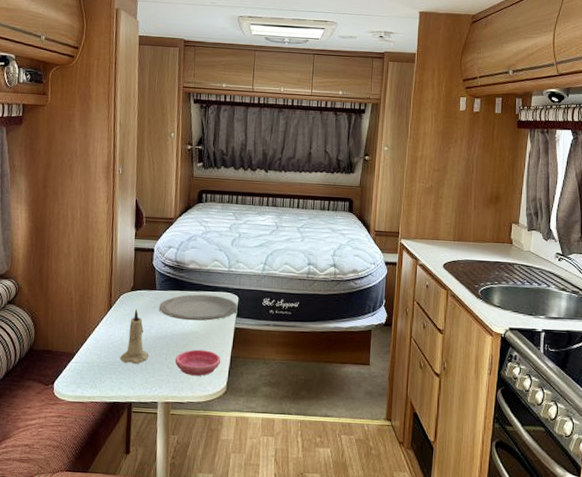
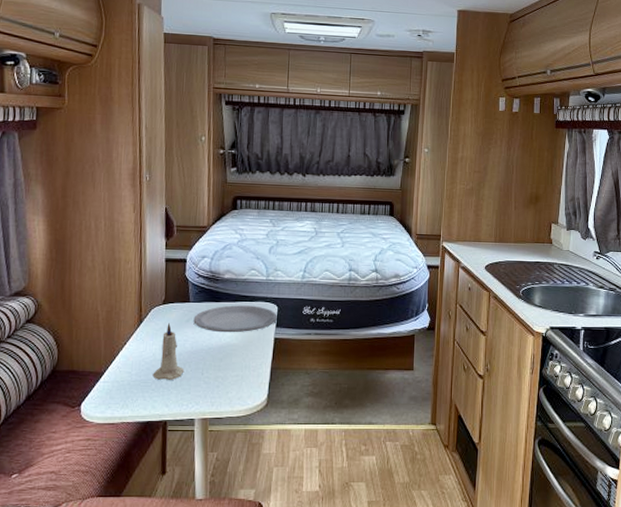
saucer: present [174,349,221,376] -> none [211,362,261,390]

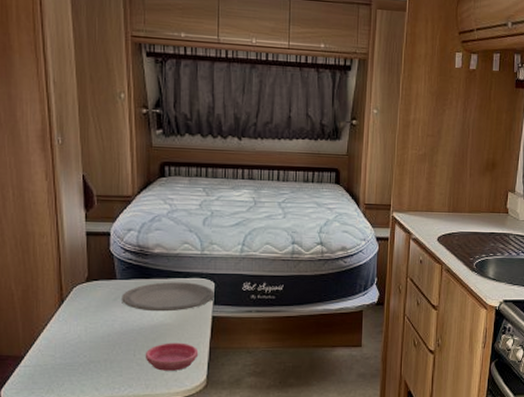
candle: present [152,323,184,380] -> none [79,302,114,363]
saucer: none [211,362,261,390] -> present [145,343,199,371]

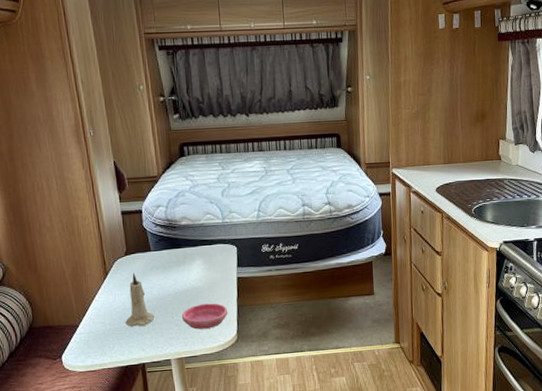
candle: none [79,302,114,363] -> present [125,273,155,327]
plate: present [122,282,214,312] -> none [157,248,237,277]

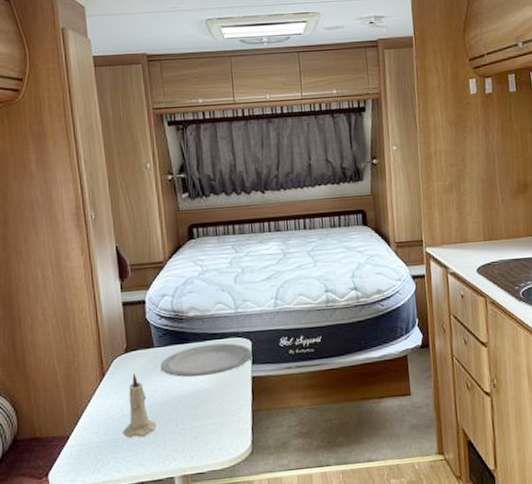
plate: none [157,248,237,277] -> present [160,343,252,378]
saucer: present [181,303,228,330] -> none [187,407,242,440]

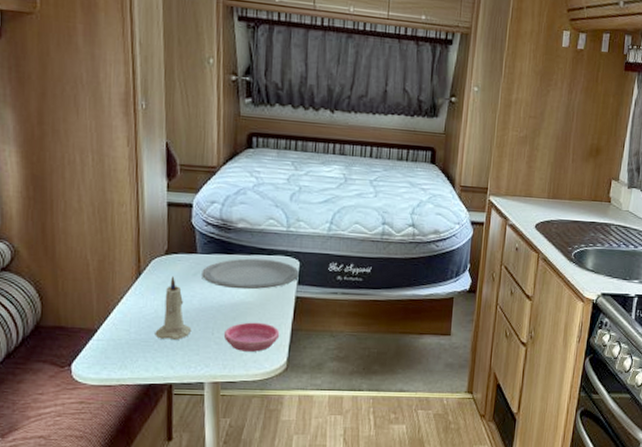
saucer: none [187,407,242,440] -> present [223,322,280,352]

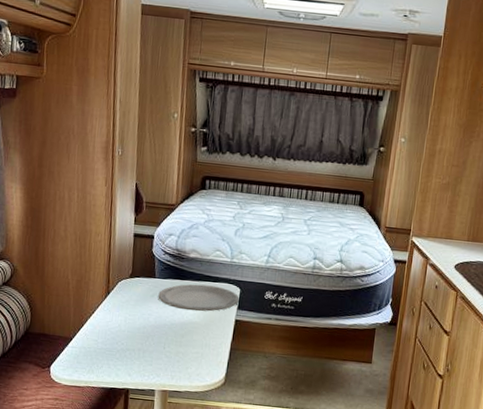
candle: present [155,276,192,340] -> none [117,296,148,351]
saucer: present [223,322,280,352] -> none [173,339,220,366]

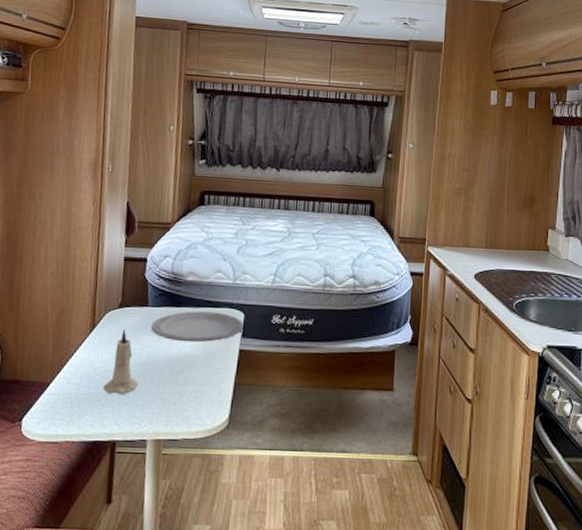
candle: none [117,296,148,351] -> present [103,329,139,394]

